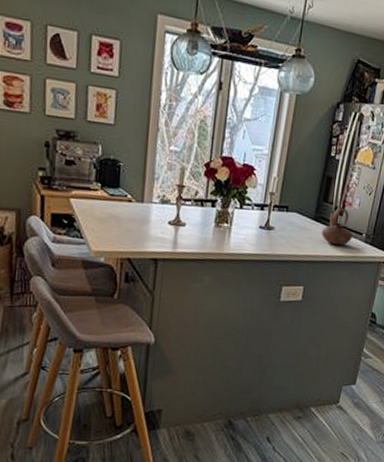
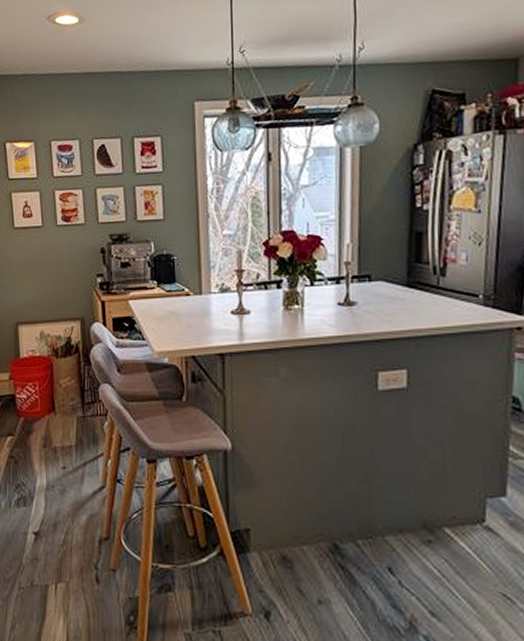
teapot: present [321,207,353,245] -> none [420,266,465,313]

